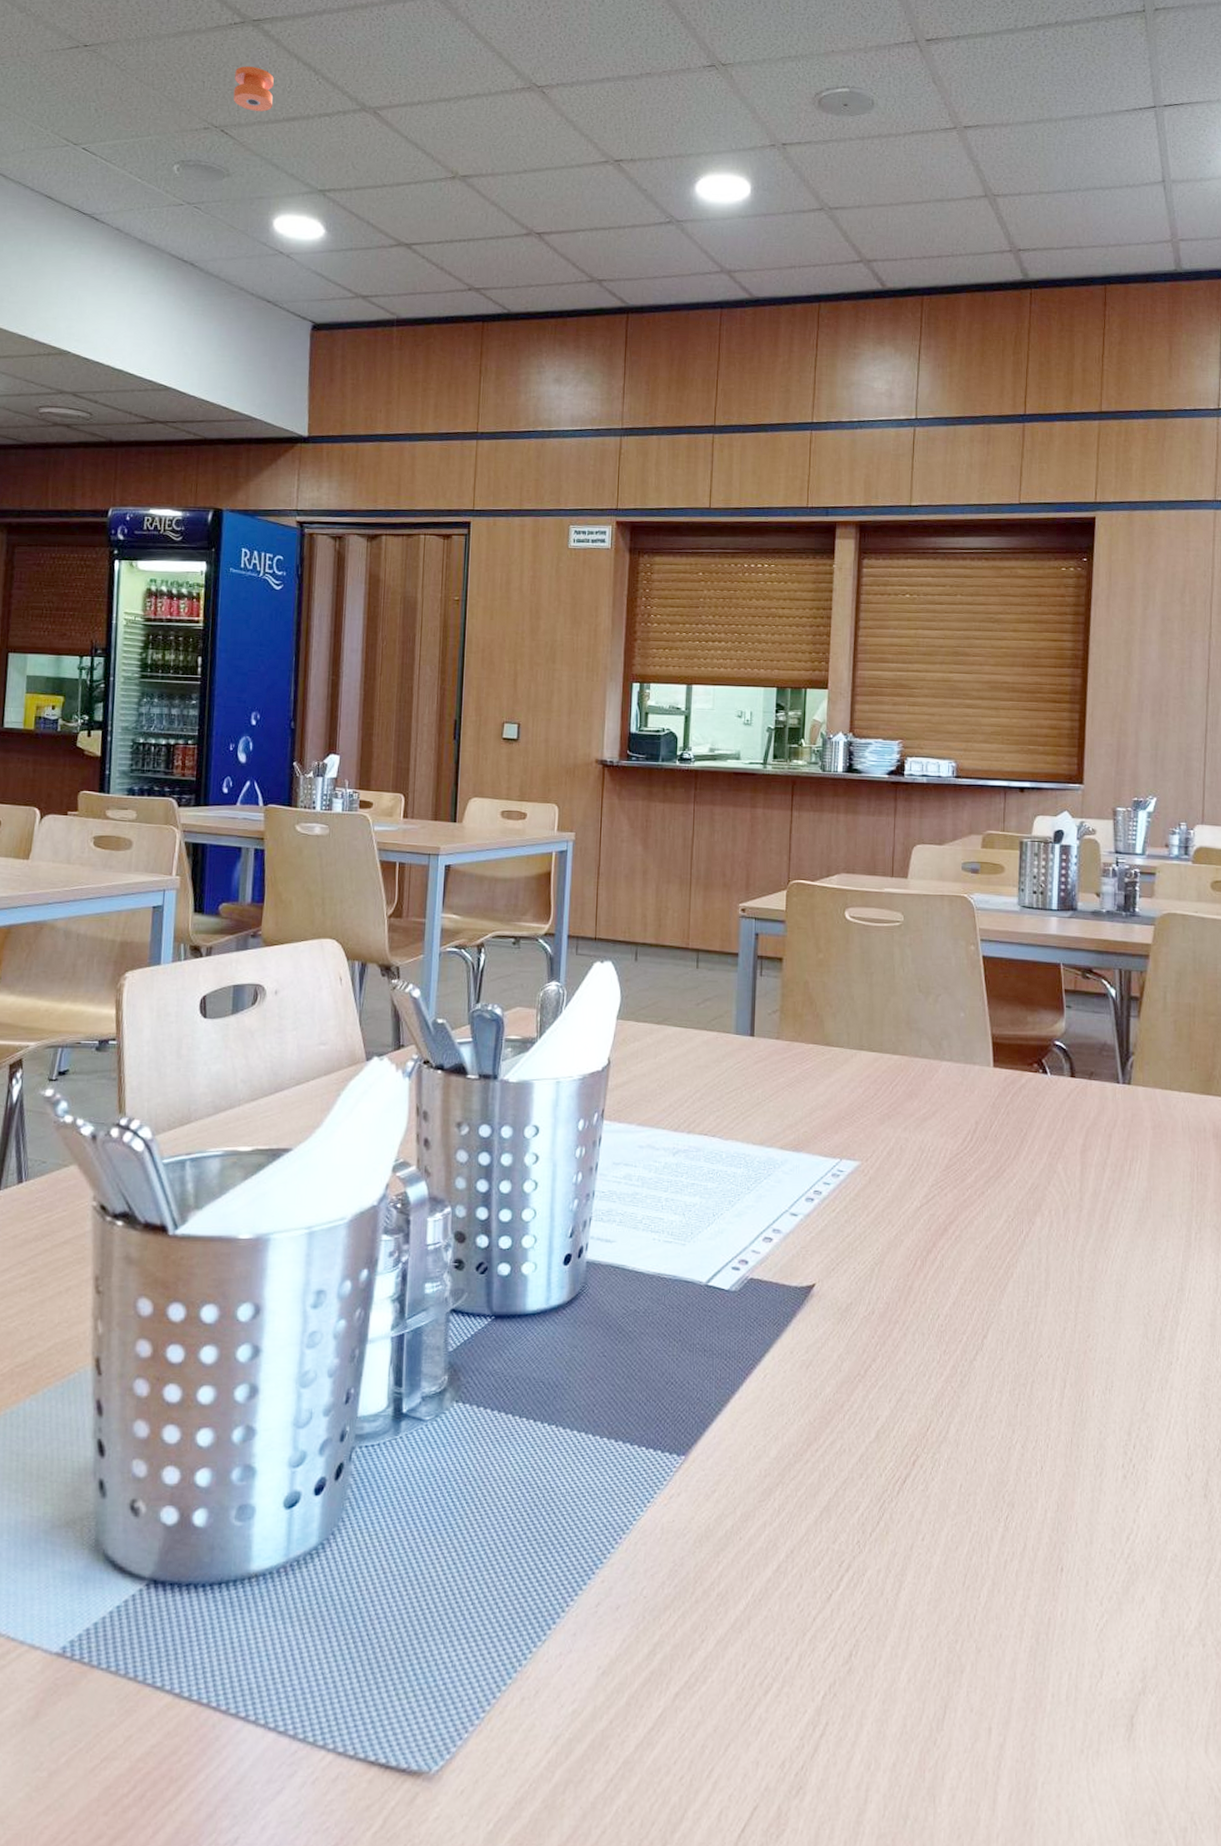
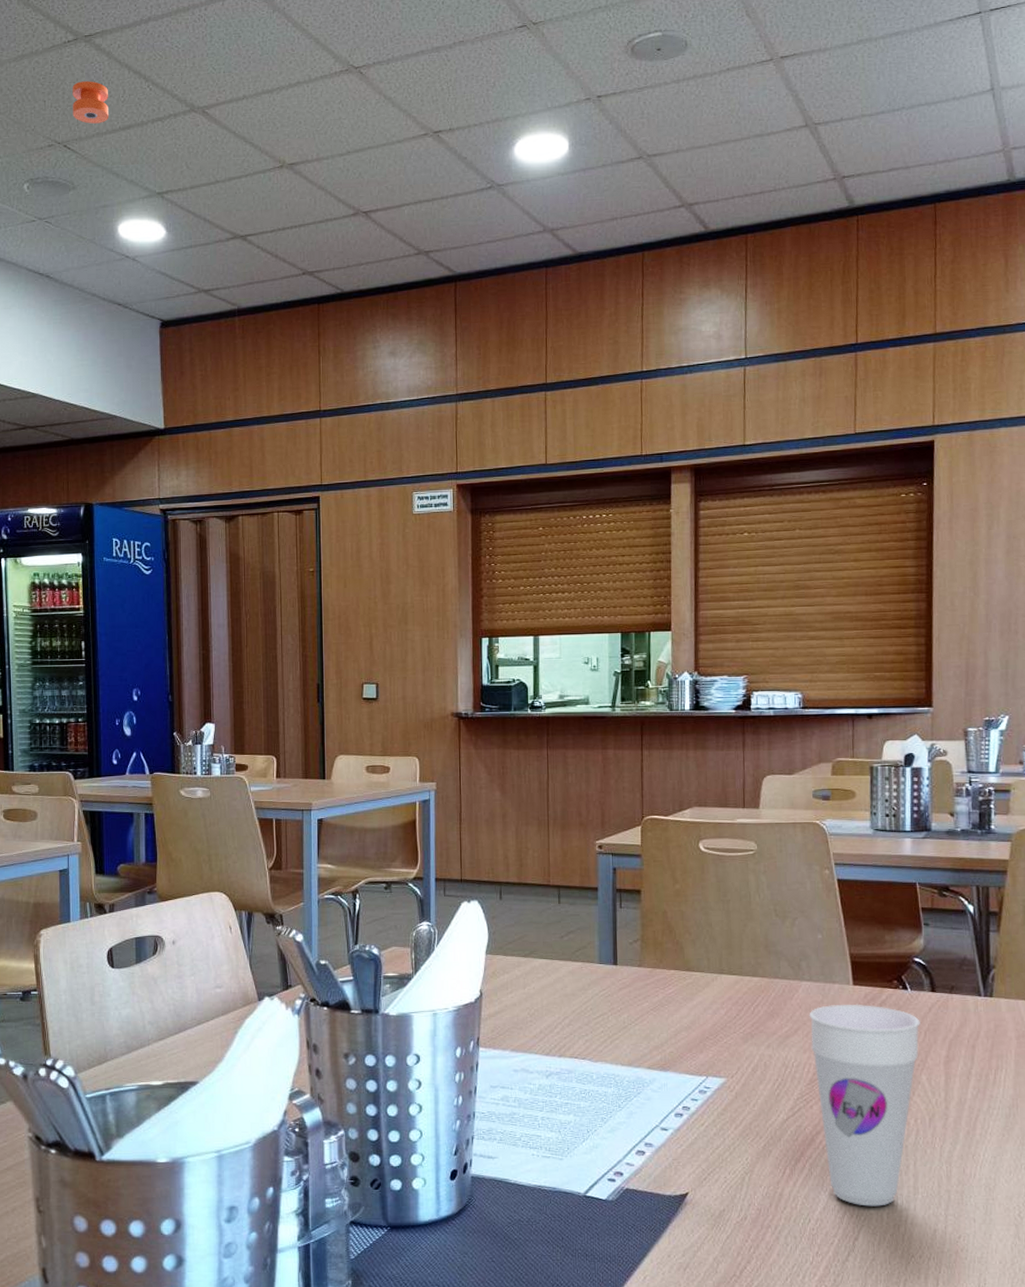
cup: none [947,1087,1059,1302] -> present [809,1004,920,1207]

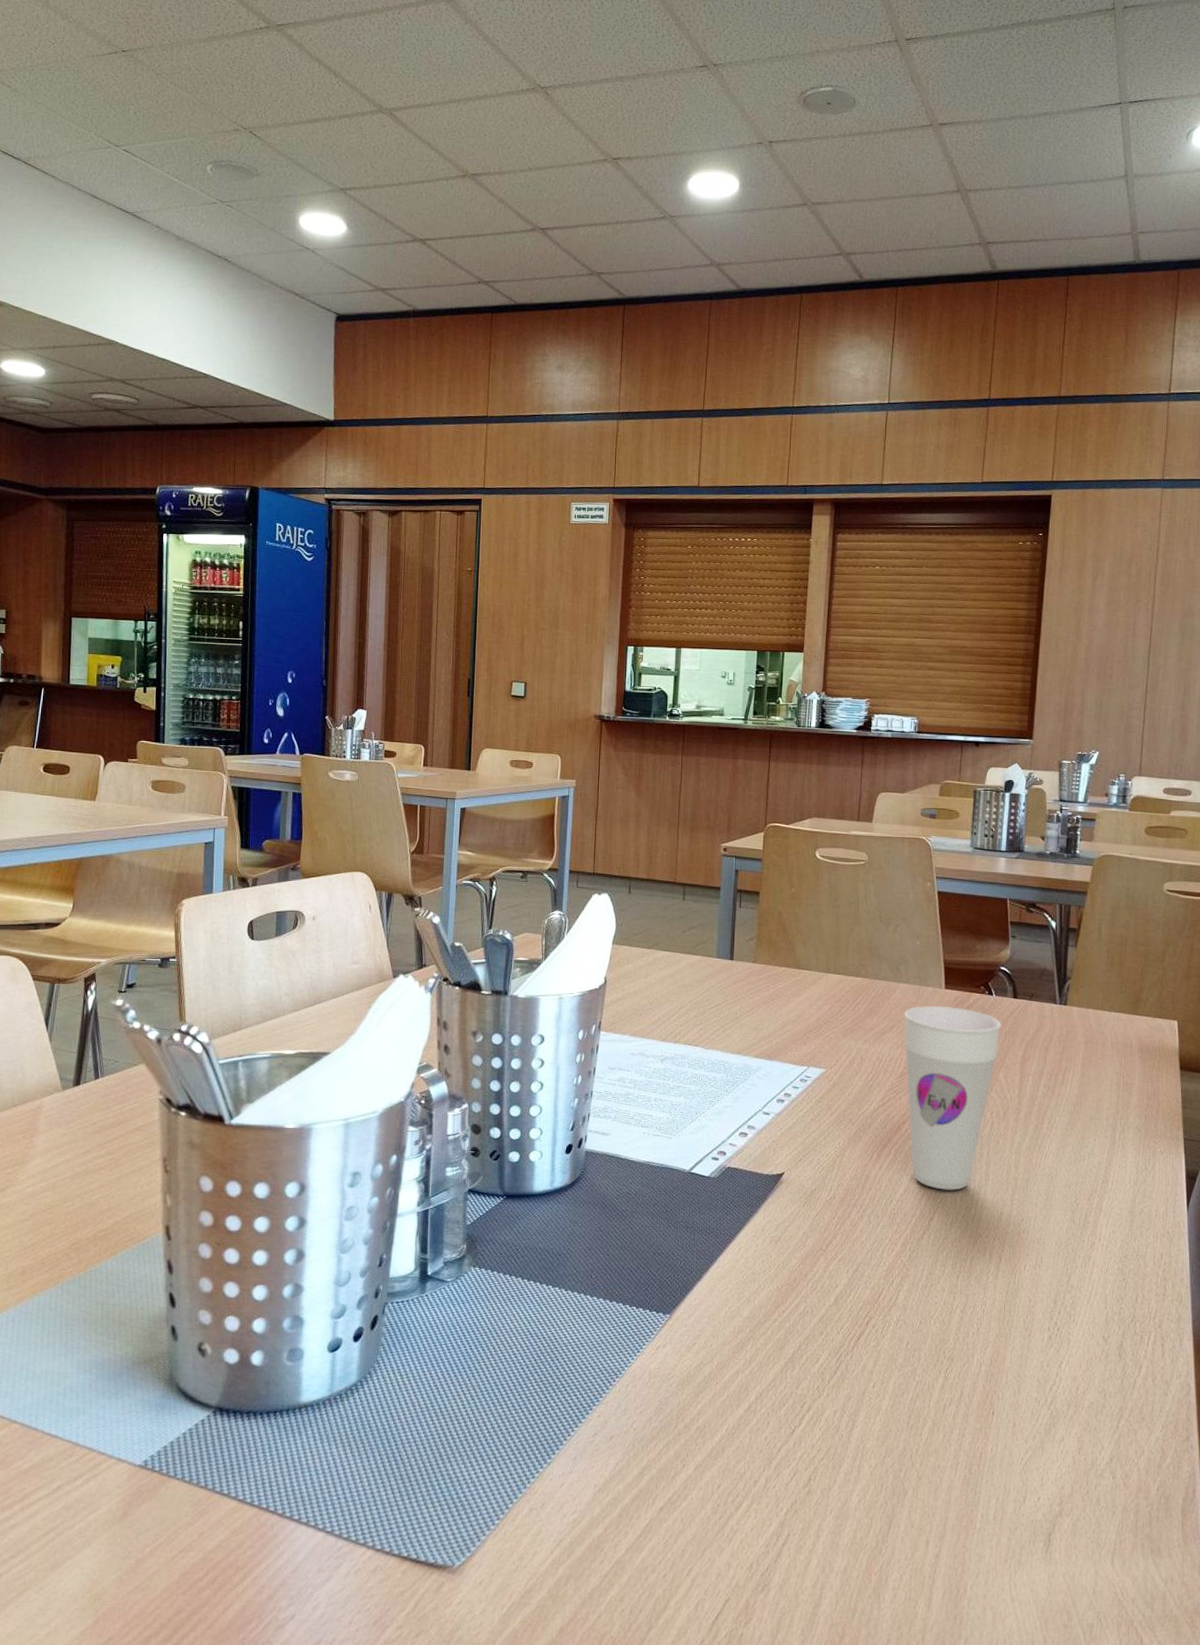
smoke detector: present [72,81,109,124] -> none [260,70,297,114]

